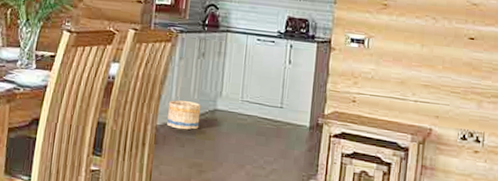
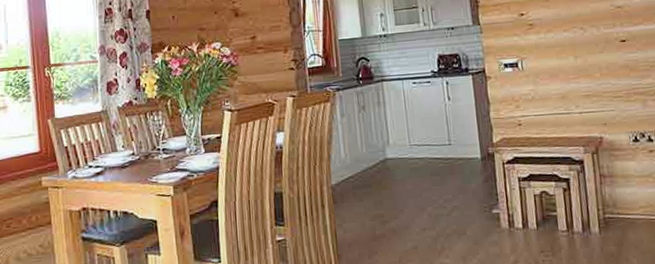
basket: present [167,100,201,130] -> none [339,155,374,185]

